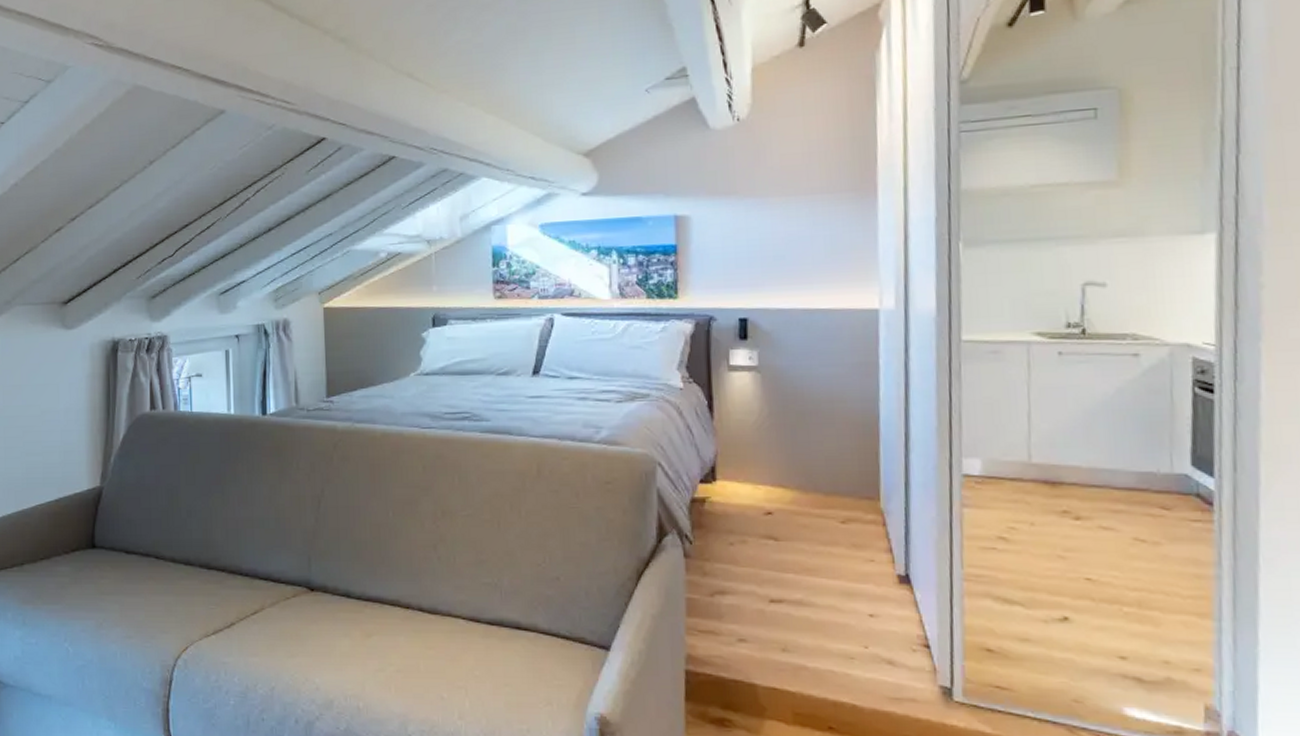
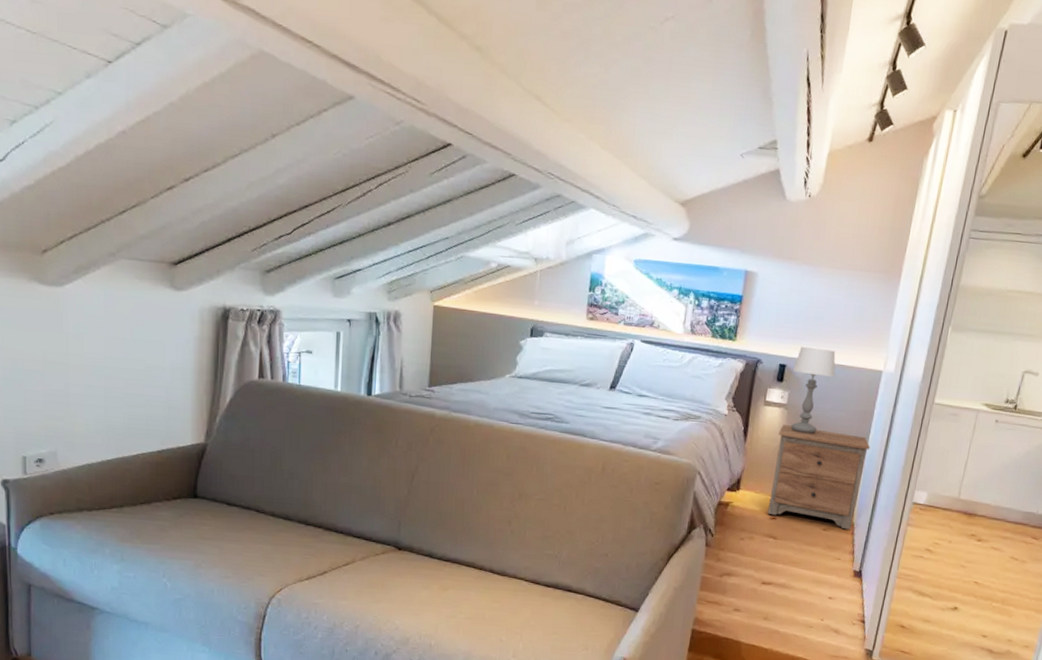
nightstand: none [754,392,884,520] -> present [767,425,871,530]
table lamp: none [757,292,816,400] -> present [790,346,836,434]

